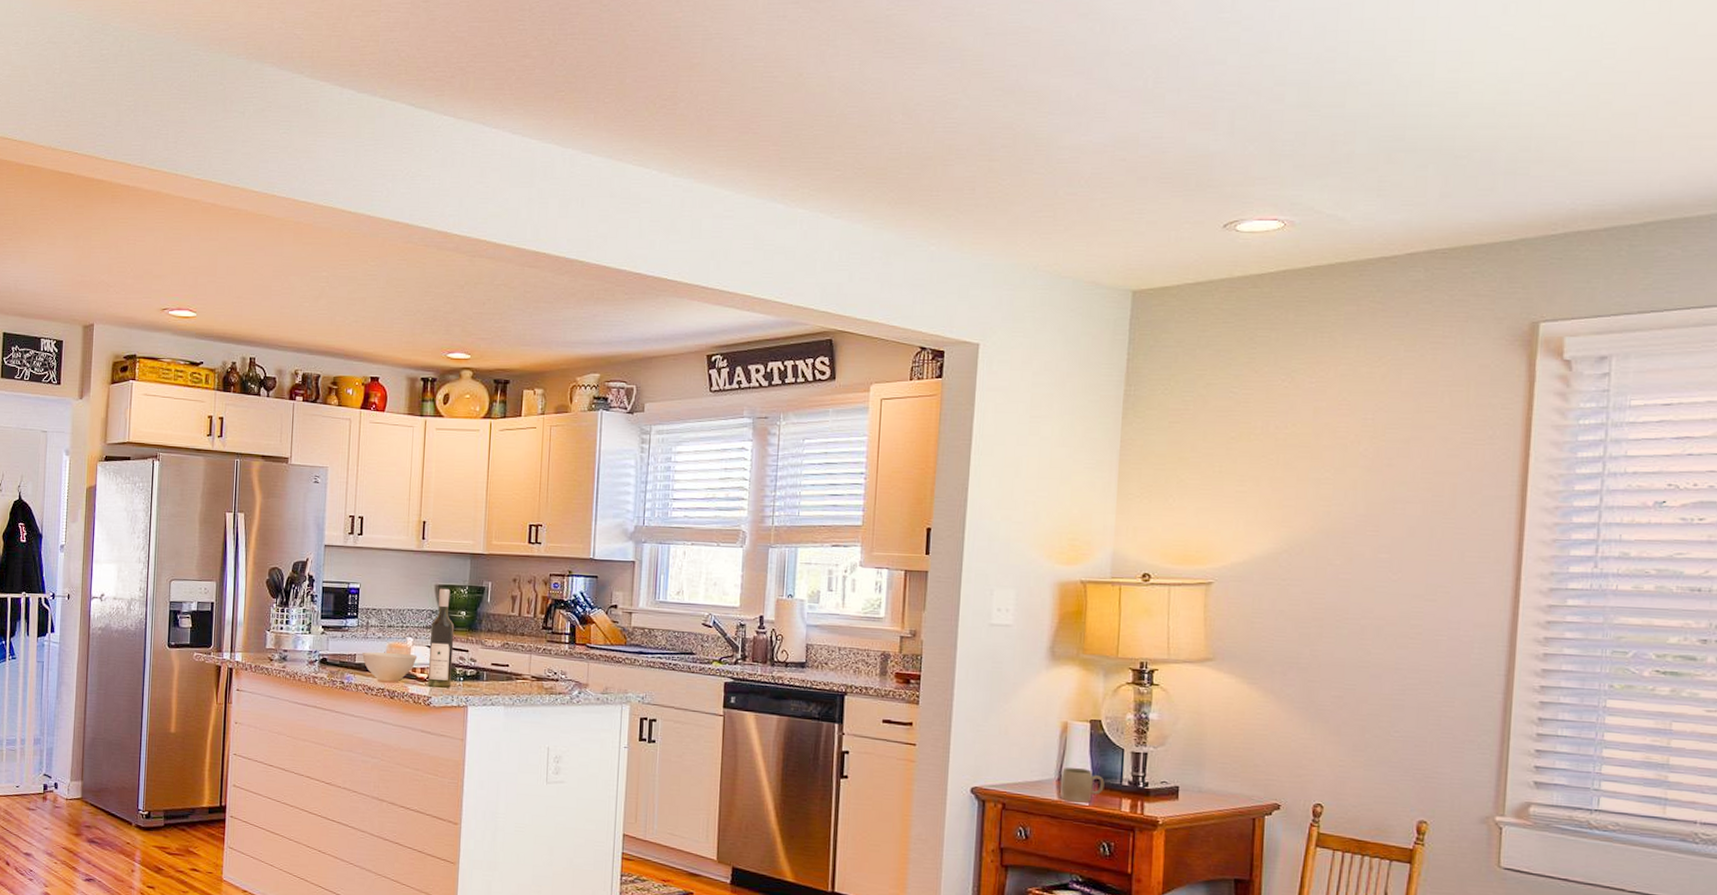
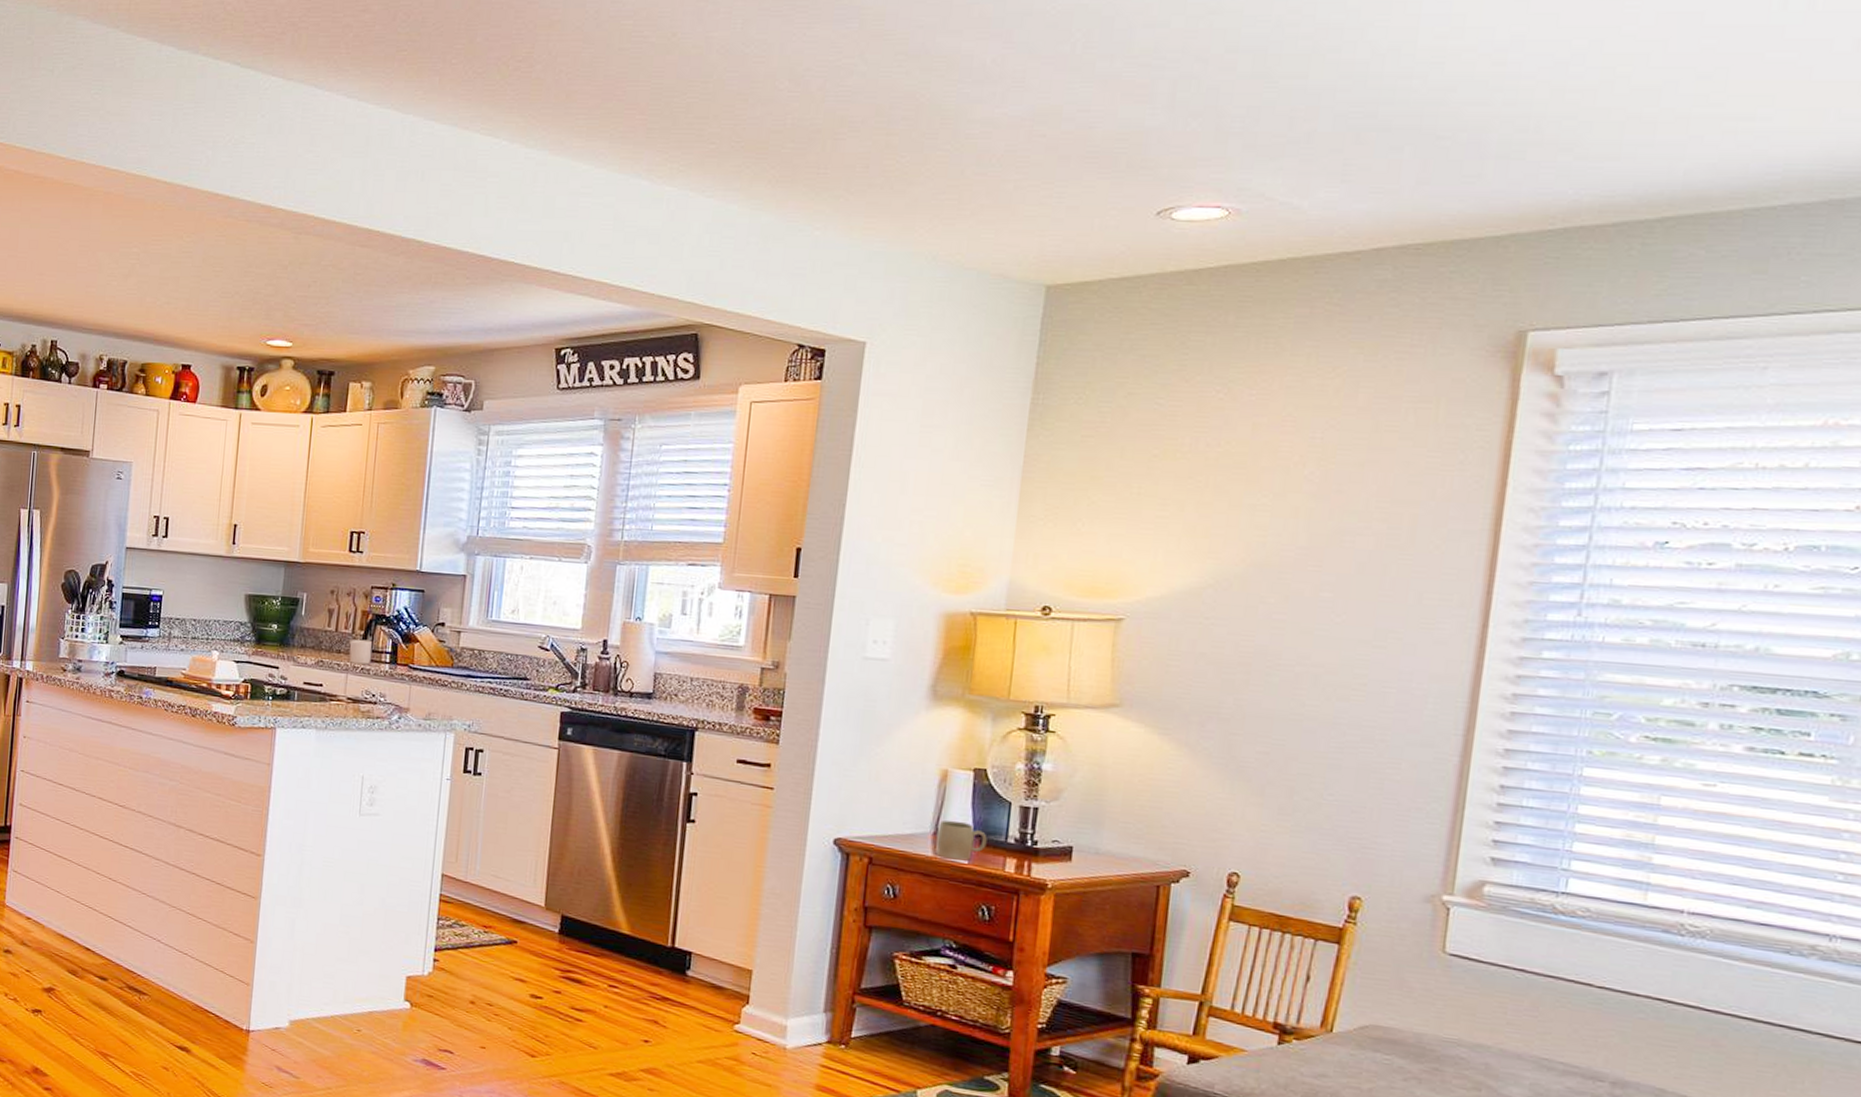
bowl: present [362,652,418,683] -> none [163,665,223,701]
bottle: present [427,588,455,689] -> none [232,598,265,709]
mug: none [531,622,553,646] -> present [349,639,373,665]

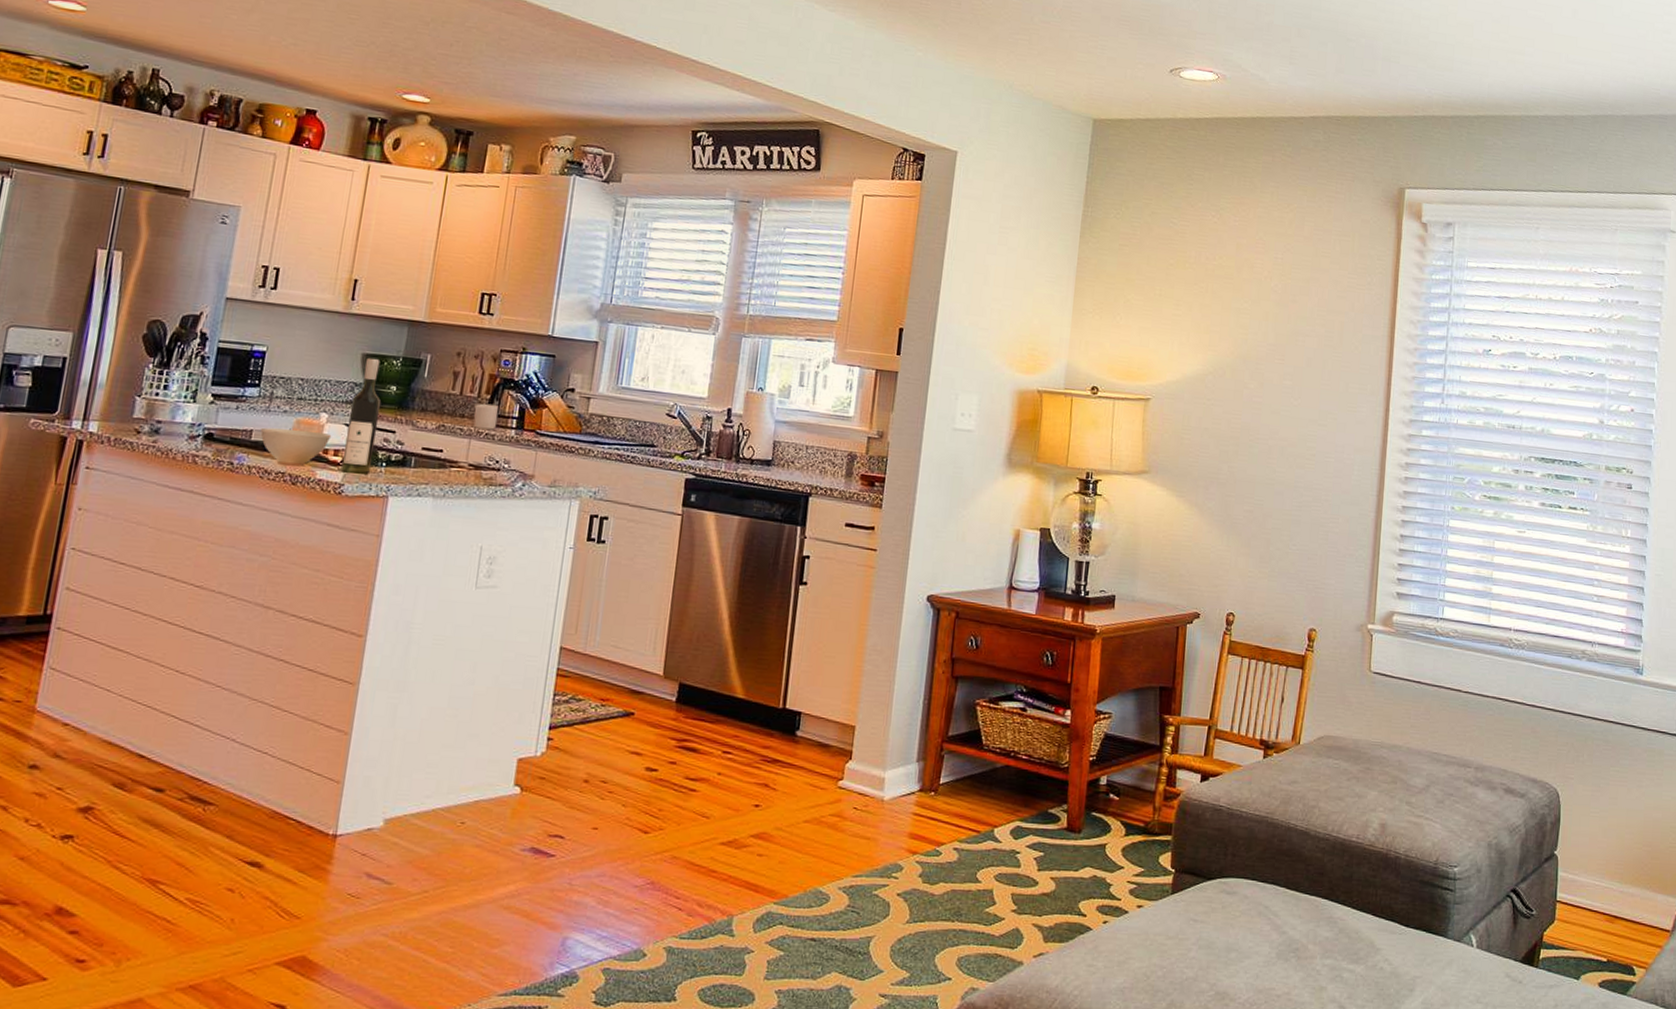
bowl: none [163,665,223,701] -> present [260,427,332,467]
bottle: none [232,598,265,709] -> present [340,357,382,476]
mug: present [935,820,987,862] -> none [1010,575,1051,613]

